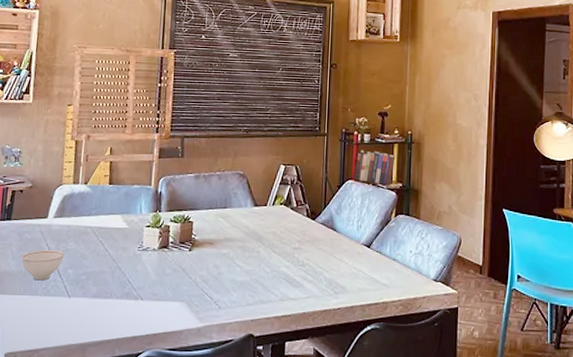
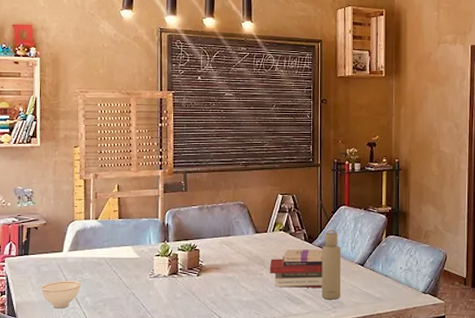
books: none [267,226,326,270] -> present [269,249,323,288]
bottle: none [322,205,347,284] -> present [321,229,342,300]
books: present [353,150,394,186] -> none [346,178,383,210]

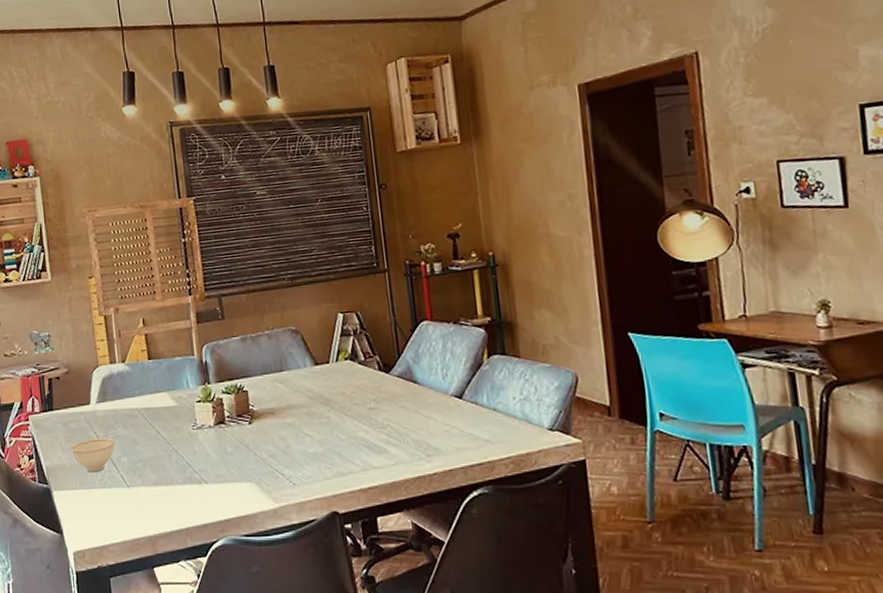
books: present [269,249,323,288] -> none [337,380,410,433]
bottle: present [321,229,342,300] -> none [402,352,435,446]

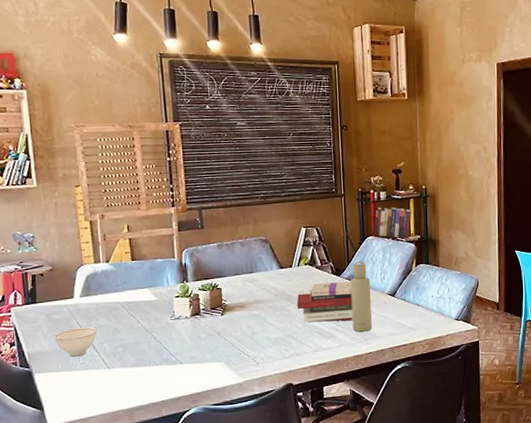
books: none [337,380,410,433] -> present [296,282,353,322]
bottle: none [402,352,435,446] -> present [350,261,372,332]
books: none [428,282,477,322] -> present [373,207,411,239]

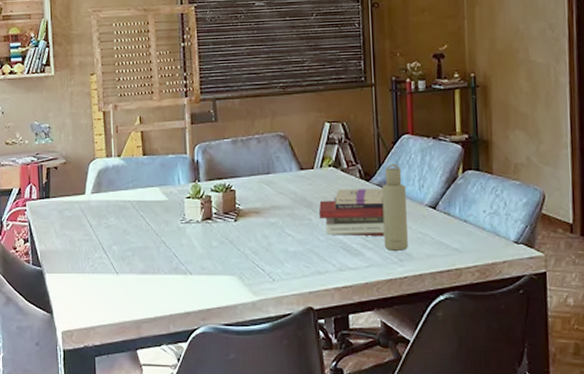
bowl: present [53,326,97,357] -> none [64,226,107,258]
books: present [373,207,411,239] -> none [409,99,457,138]

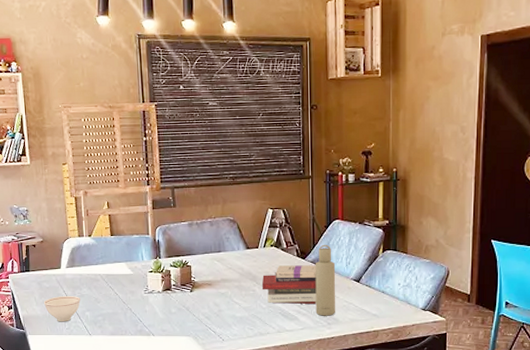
bowl: none [64,226,107,258] -> present [43,295,80,322]

